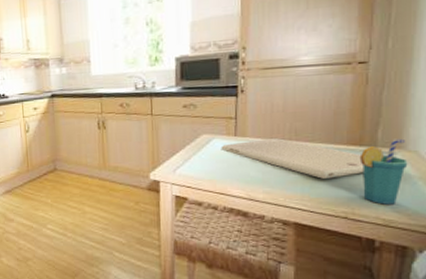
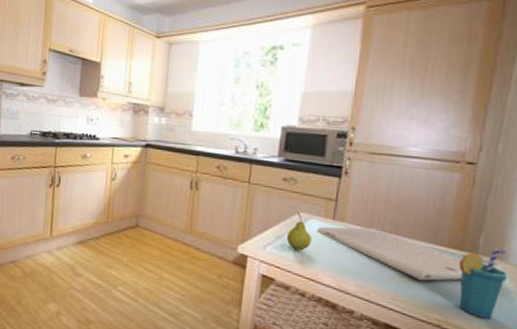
fruit: none [193,134,217,169] -> present [286,212,312,251]

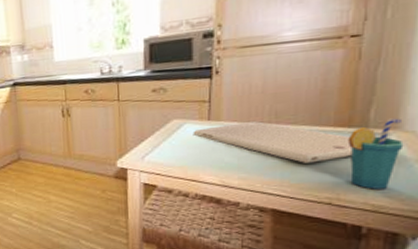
fruit: present [286,212,312,251] -> none [163,119,188,156]

